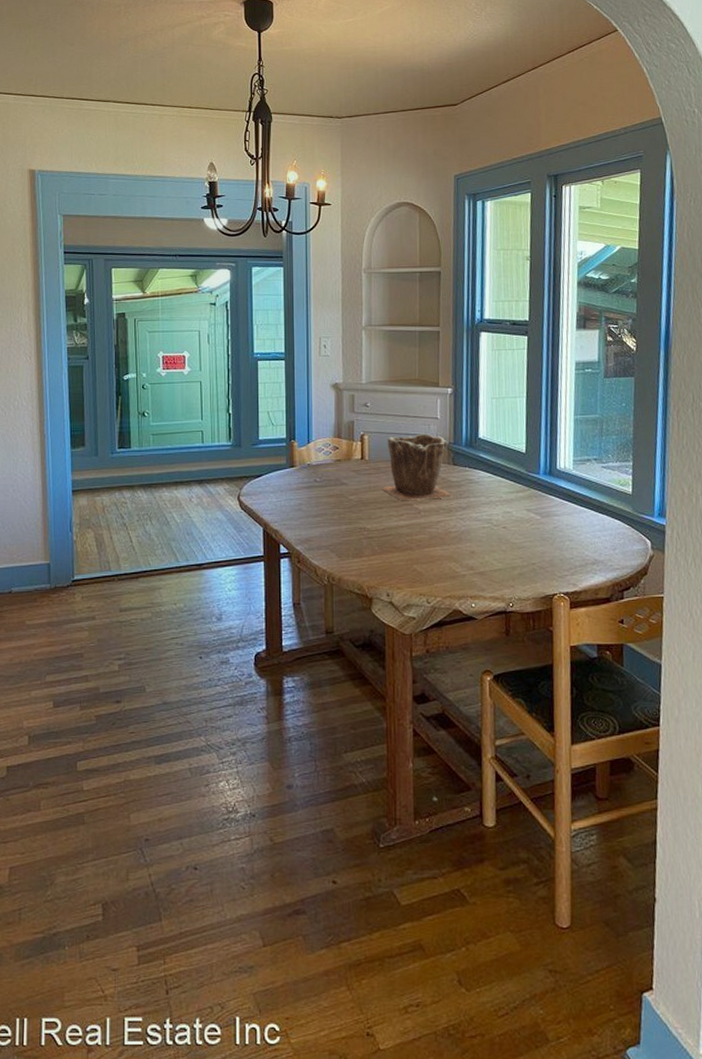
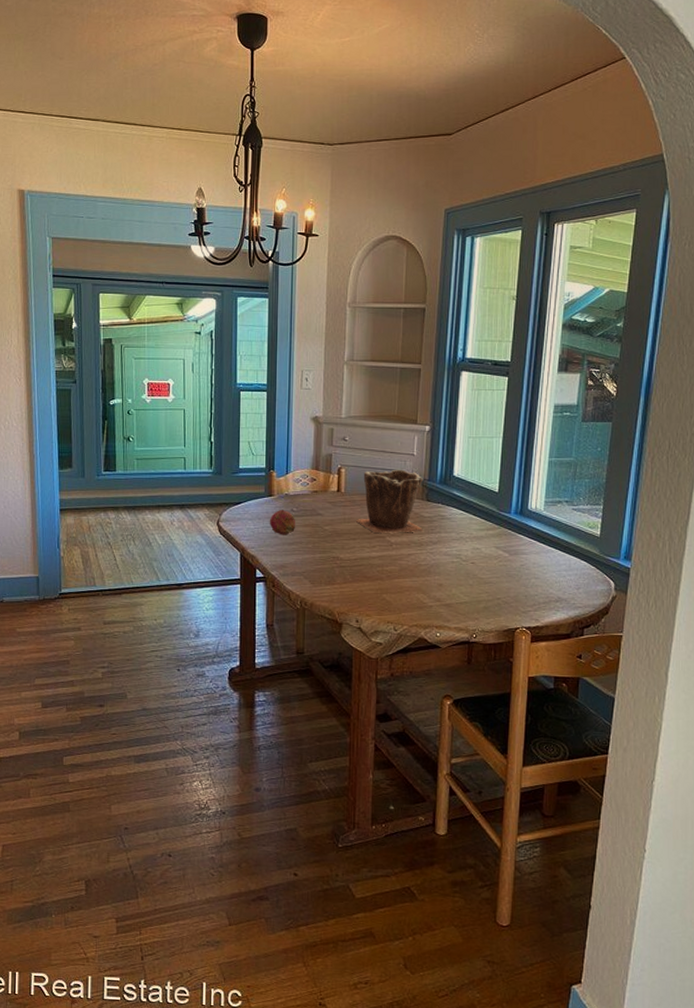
fruit: none [292,480,320,508] -> present [269,509,296,535]

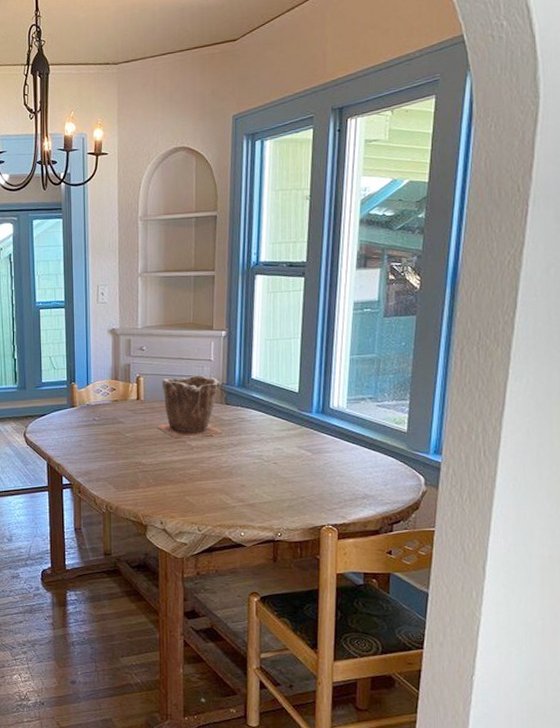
fruit: present [269,509,296,535] -> none [72,419,99,444]

